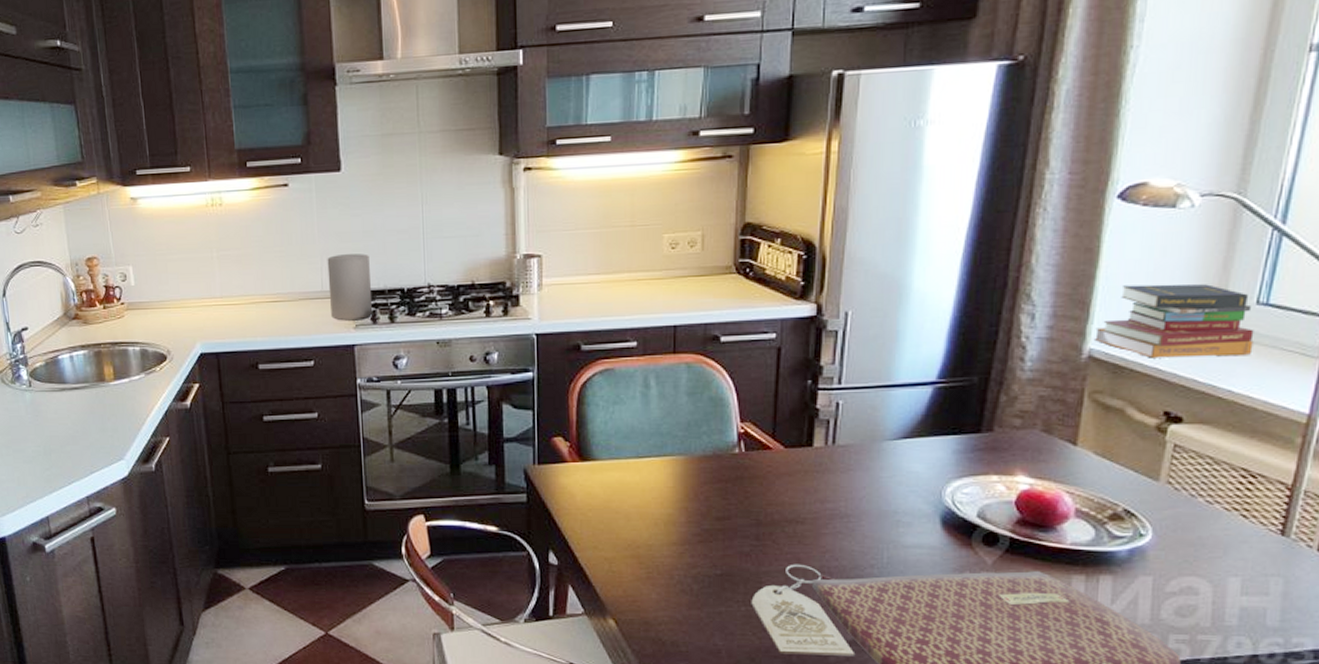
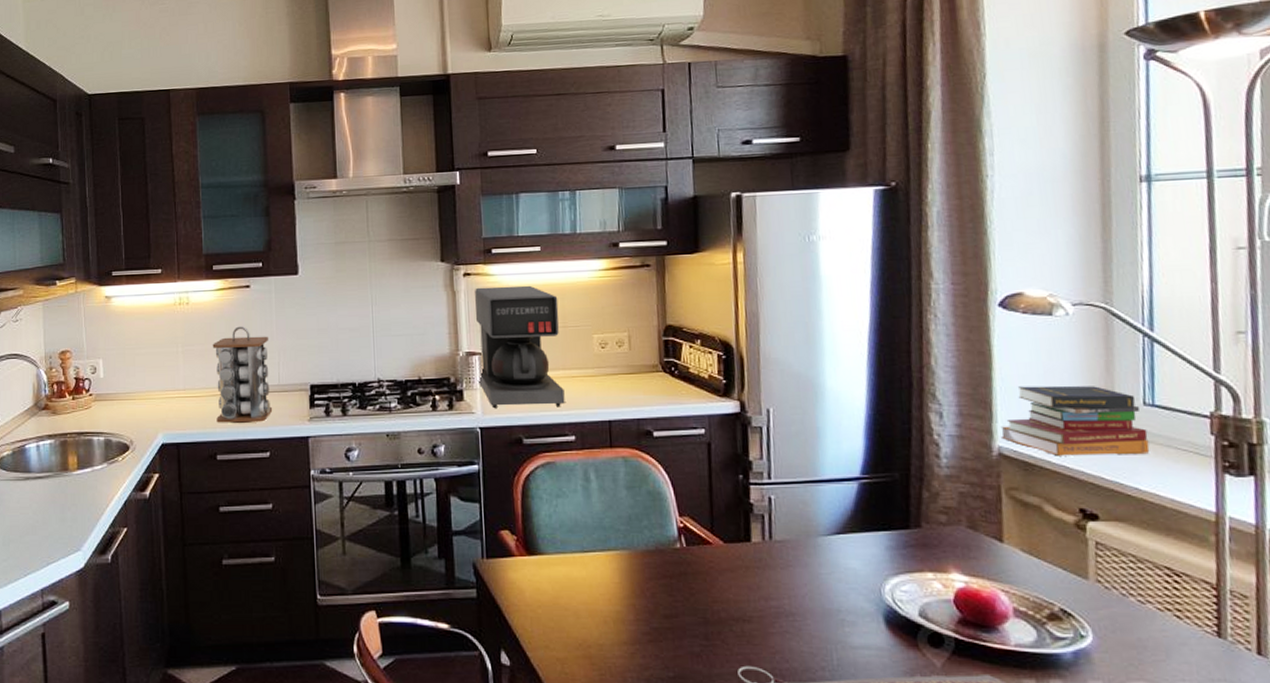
spice rack: none [249,229,316,333] -> present [212,326,273,424]
canister: present [327,254,373,321] -> none [284,350,327,414]
coffee maker: none [535,180,628,313] -> present [474,285,565,408]

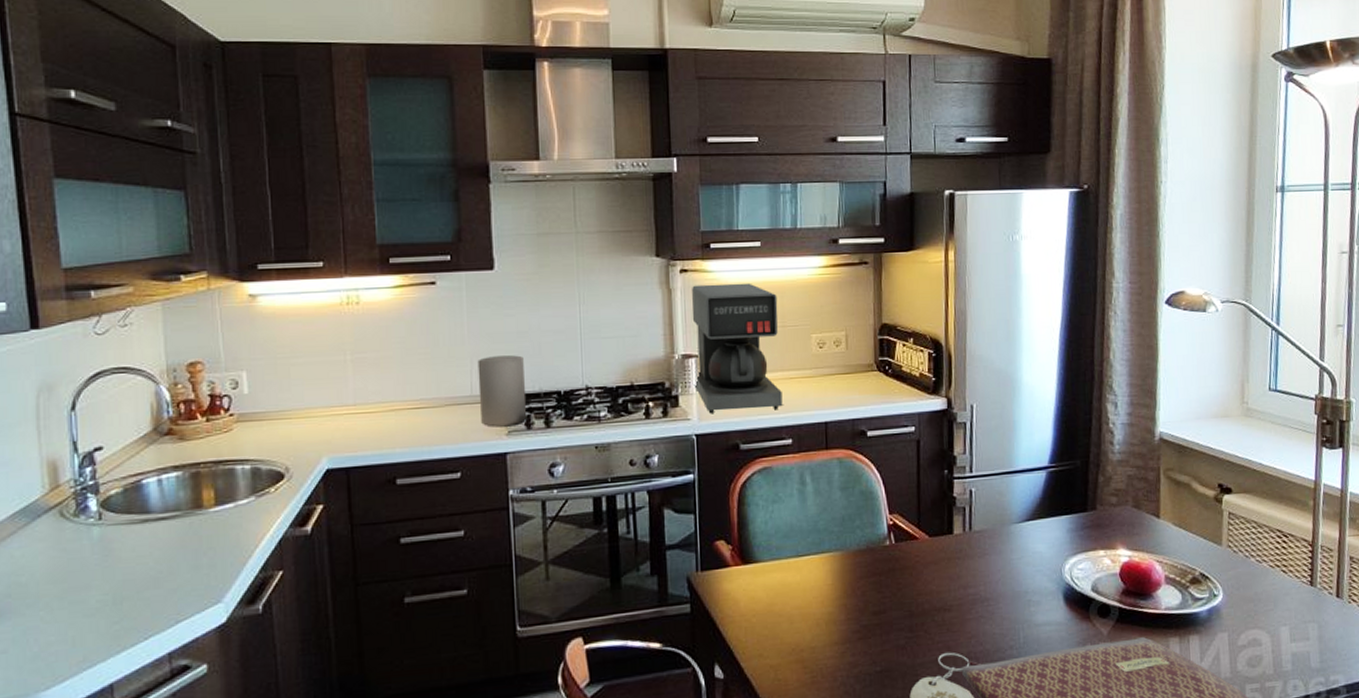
spice rack: present [212,326,273,424] -> none [389,329,464,443]
canister: none [284,350,327,414] -> present [477,355,527,428]
books: present [1000,385,1150,456] -> none [1162,375,1272,438]

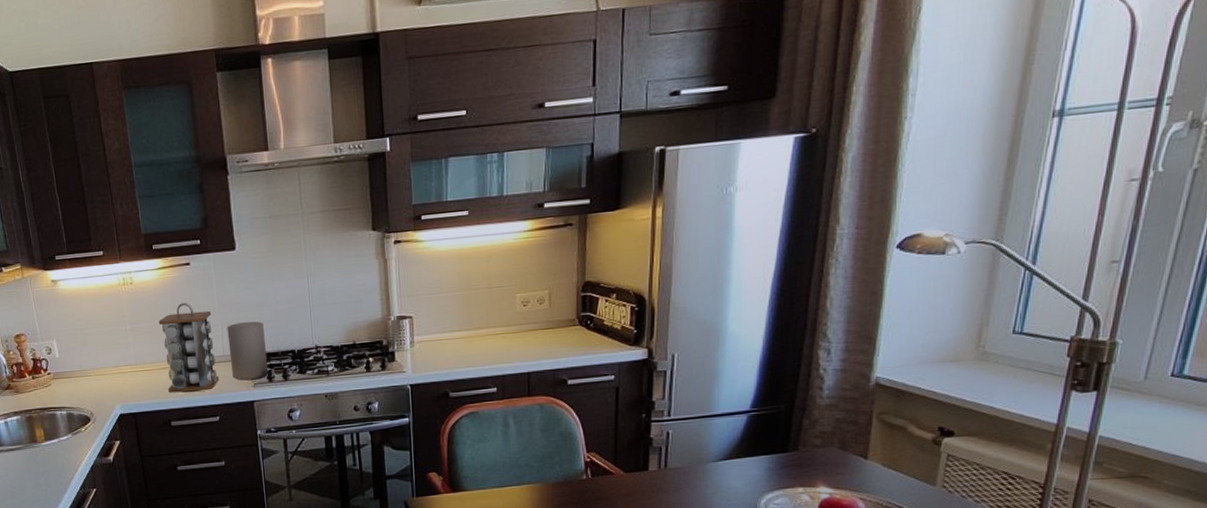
spice rack: none [389,329,464,443] -> present [158,302,220,393]
coffee maker: present [691,282,783,413] -> none [405,249,488,366]

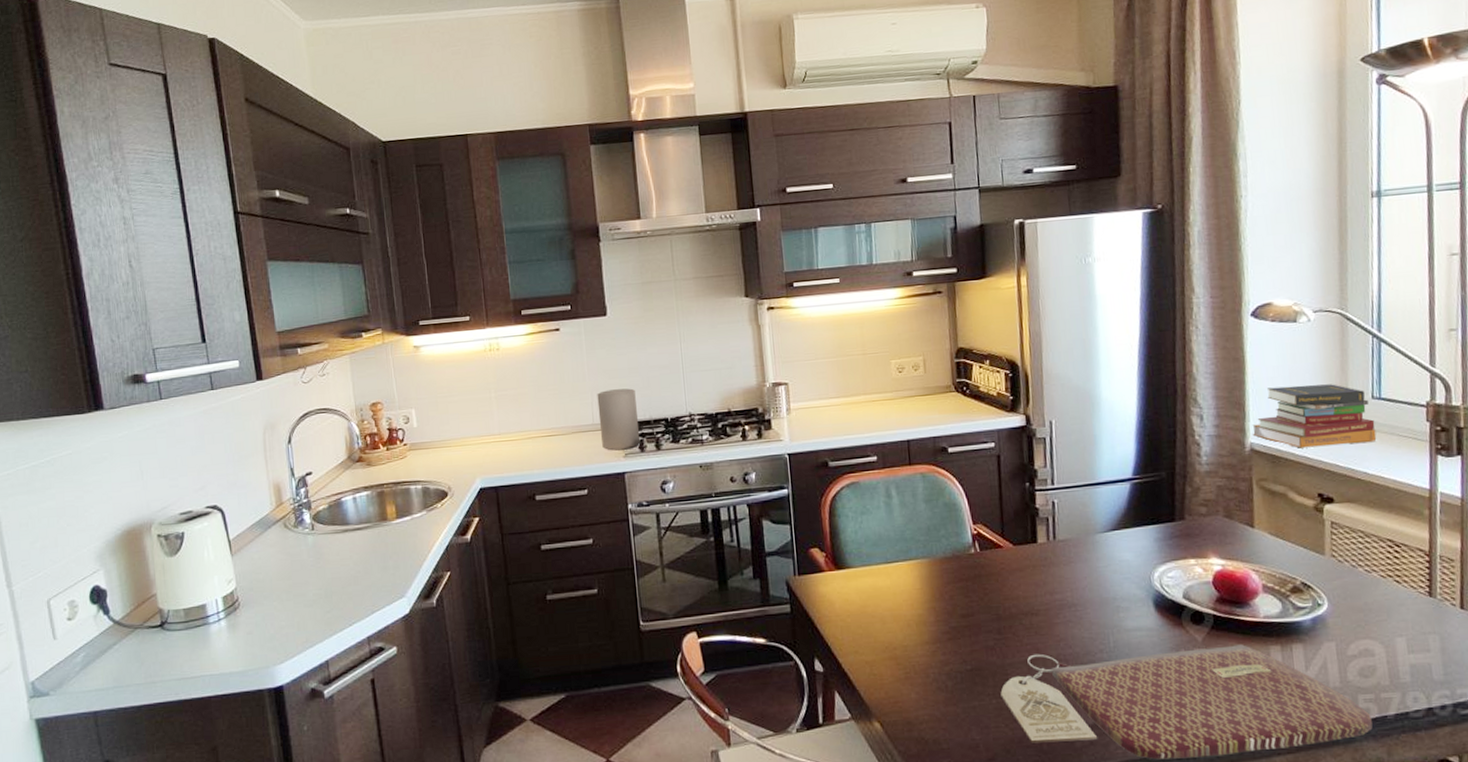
spice rack: present [158,302,220,393] -> none [525,369,589,465]
books: none [880,318,1011,383] -> present [1252,384,1377,448]

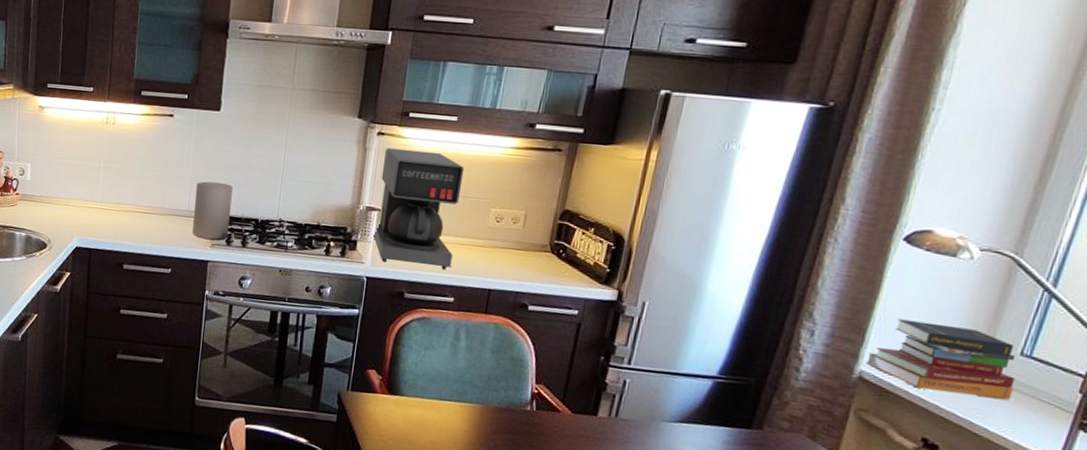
coffee maker: none [778,316,867,434] -> present [372,147,465,270]

